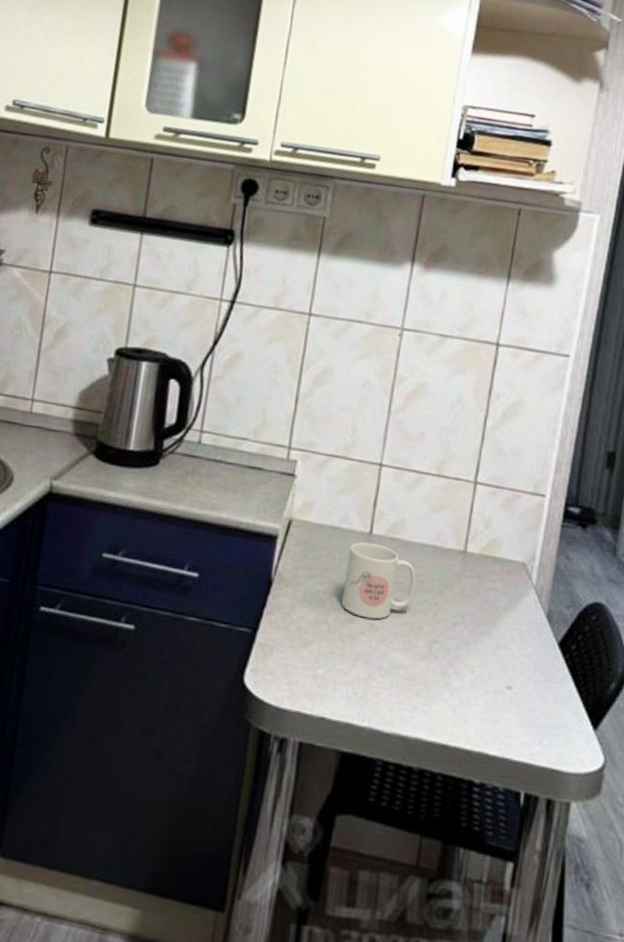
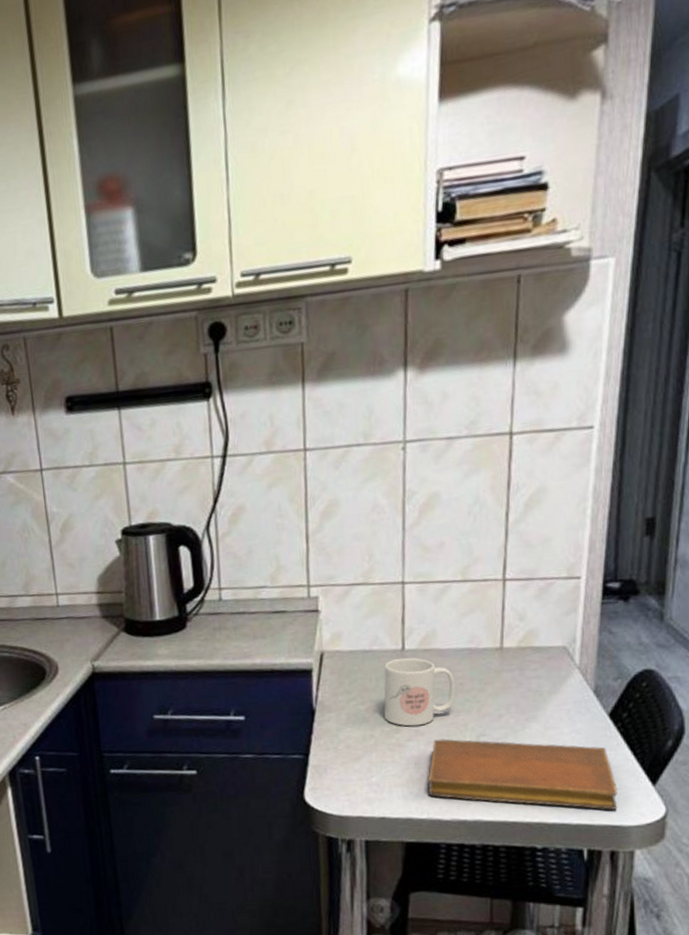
notebook: none [372,637,560,752] -> present [427,738,618,811]

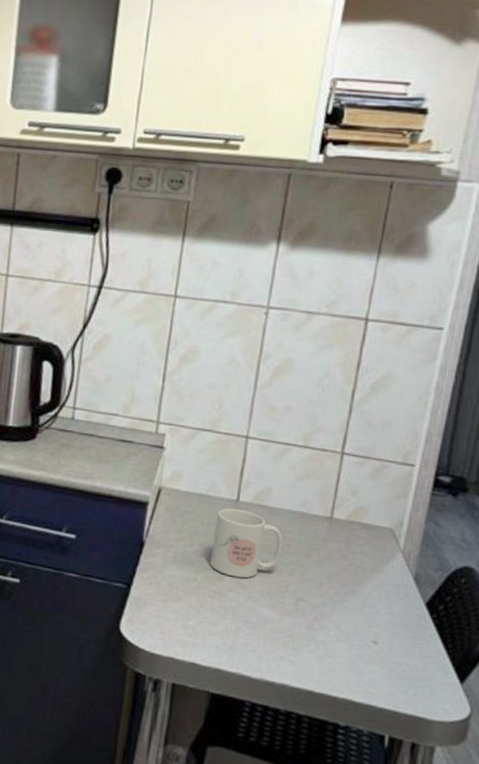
notebook: present [427,738,618,811] -> none [241,595,426,702]

